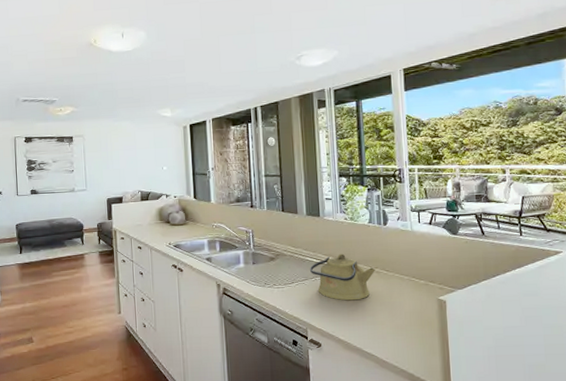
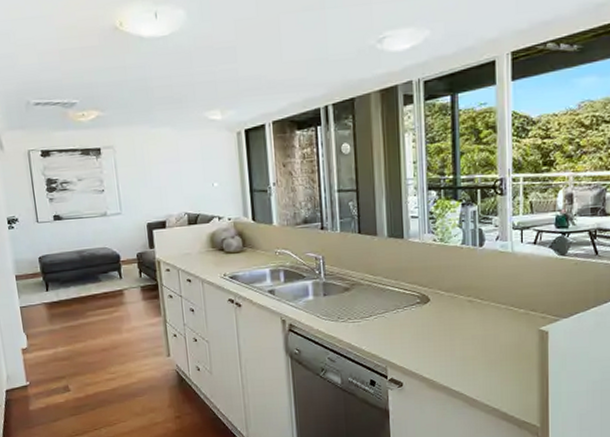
kettle: present [309,254,375,301] -> none [390,281,468,335]

